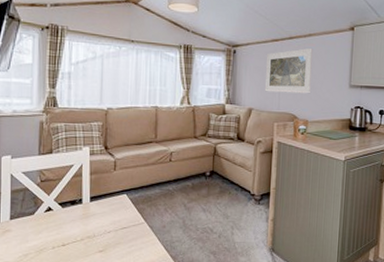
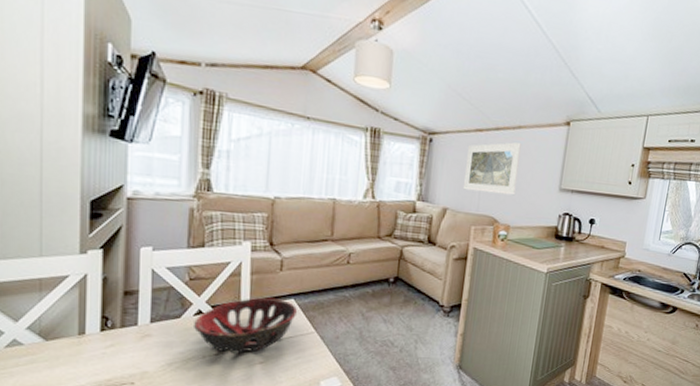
decorative bowl: none [45,194,130,244] -> present [194,297,298,354]

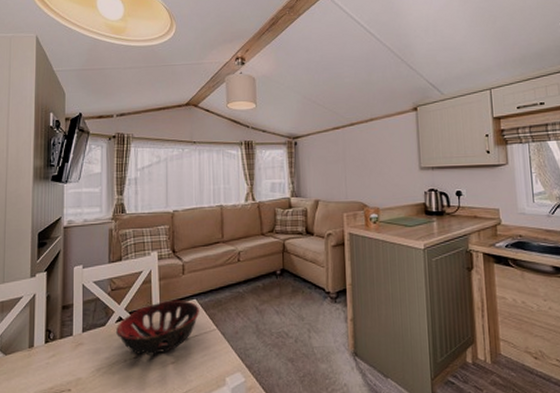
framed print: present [462,142,522,196] -> none [328,132,378,182]

